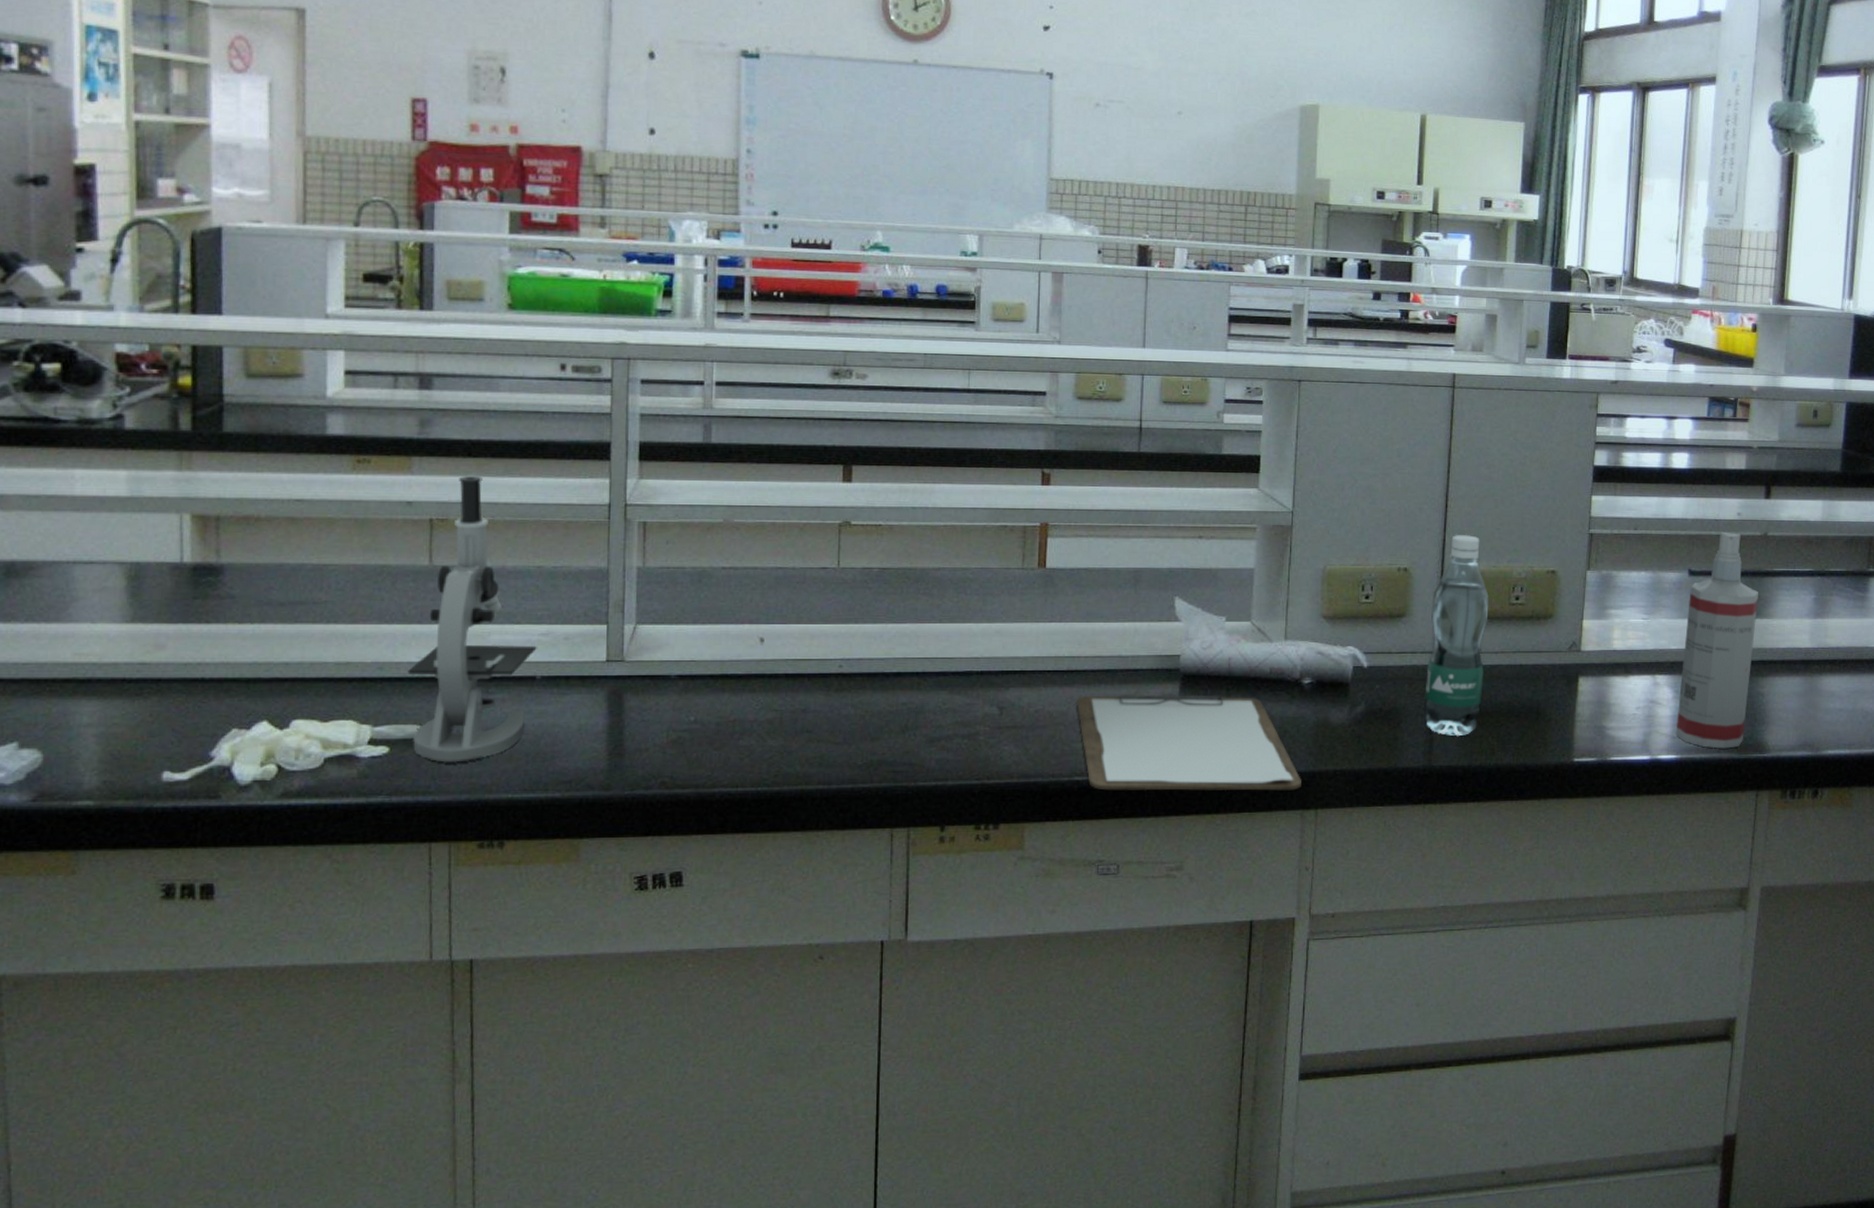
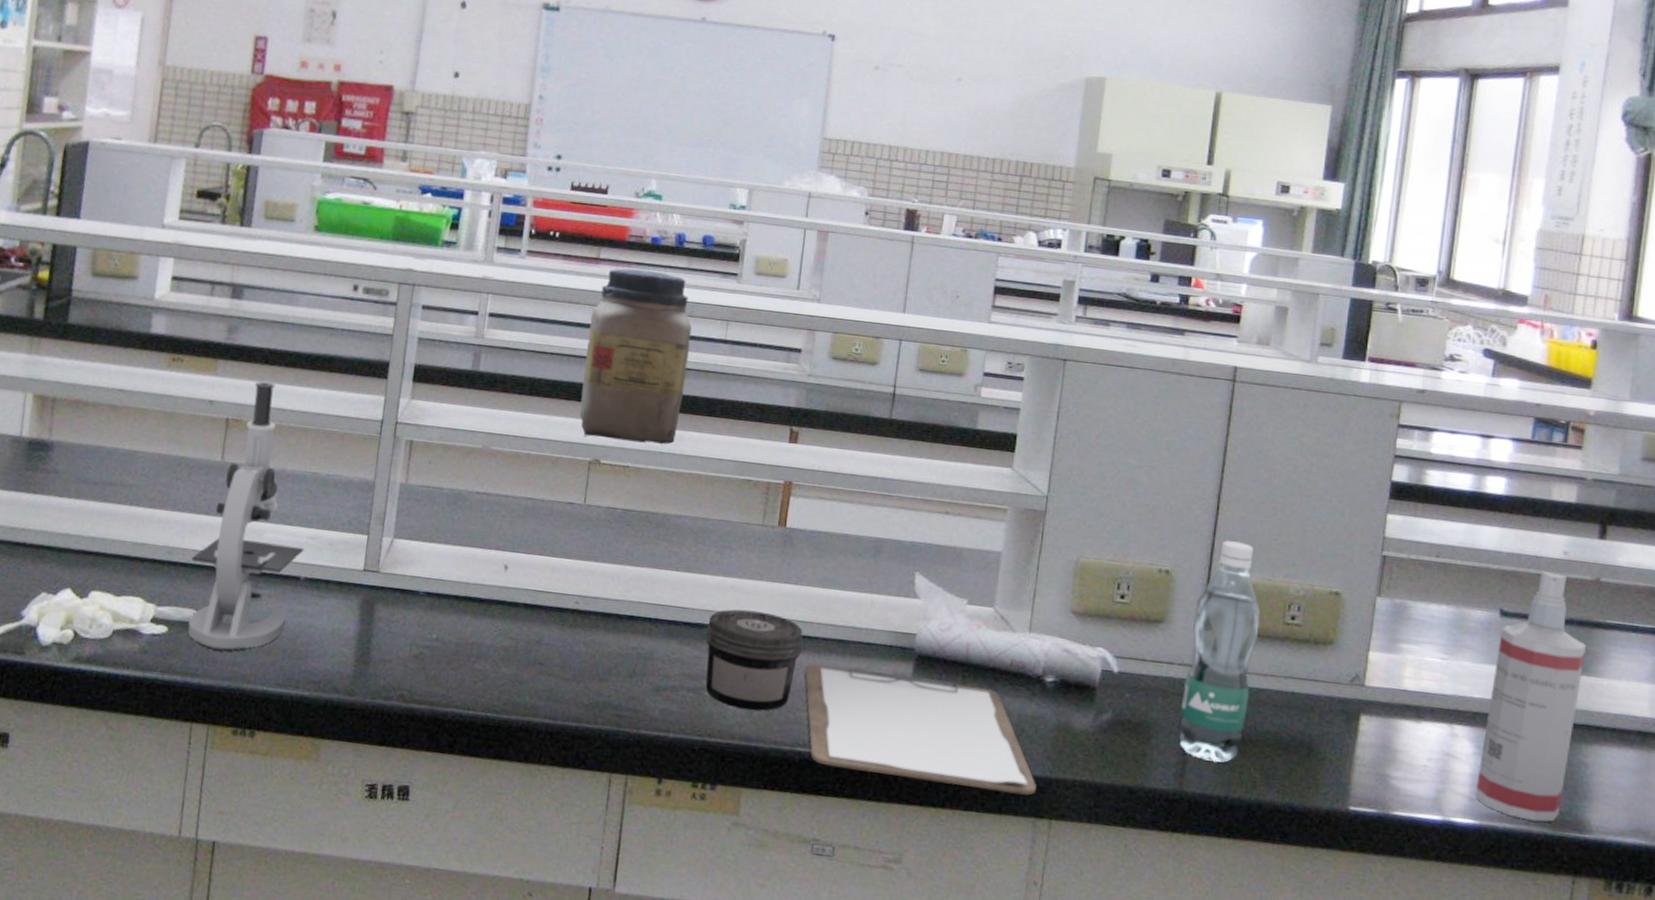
jar: none [824,324,933,500] -> present [579,268,692,445]
jar: none [975,652,1072,748] -> present [705,609,803,711]

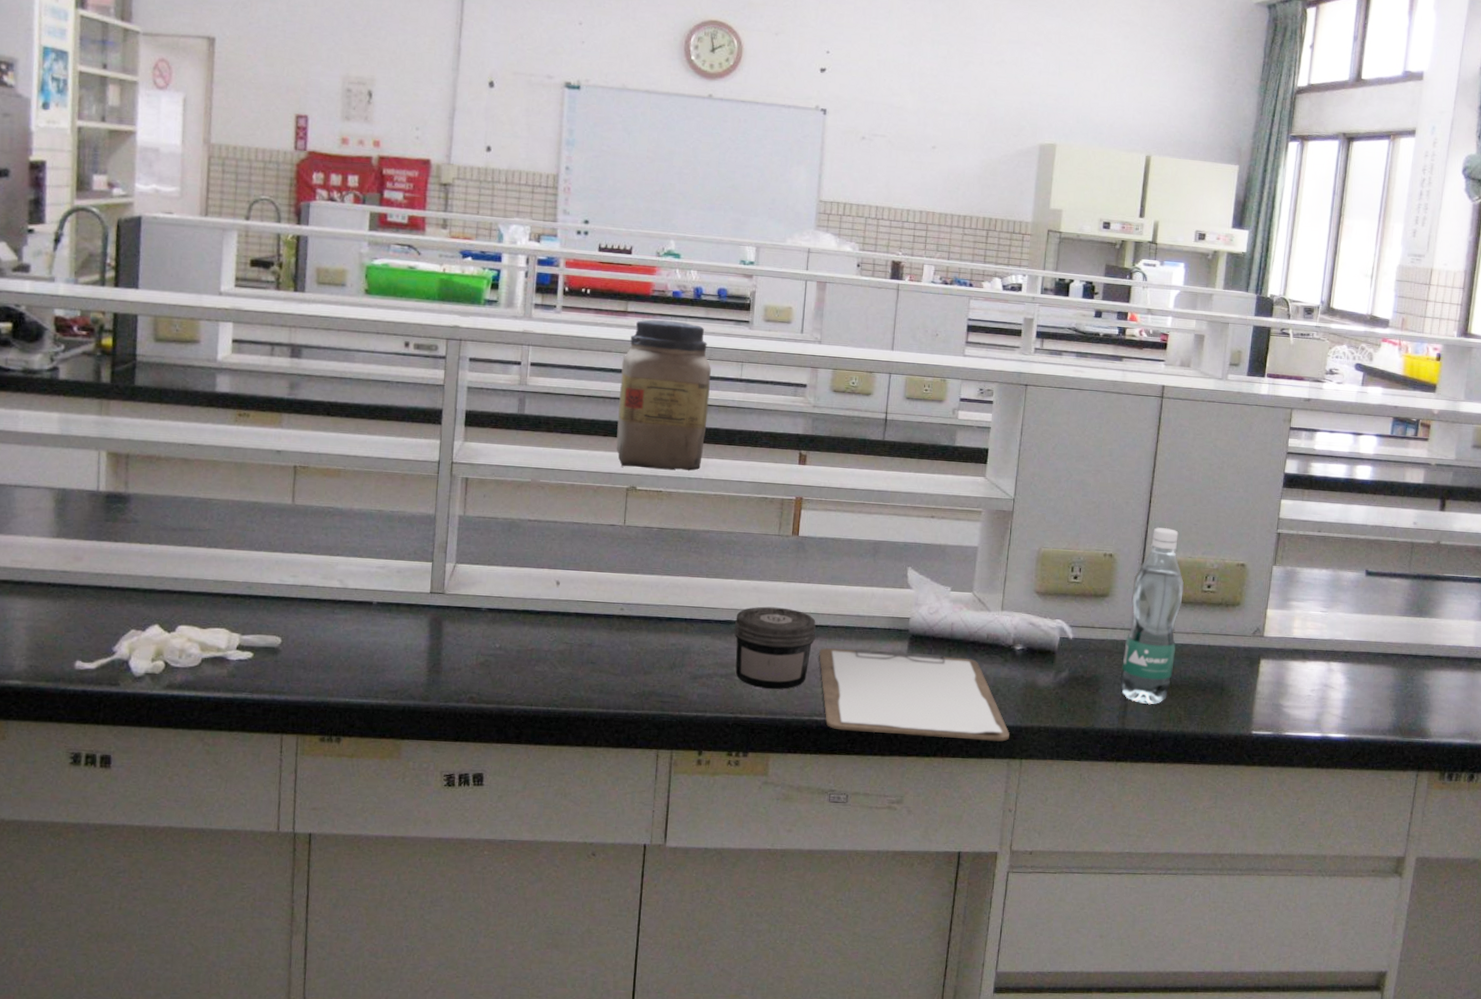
microscope: present [187,381,304,651] -> none [271,431,375,670]
spray bottle: present [1475,570,1586,822] -> none [1346,538,1429,732]

